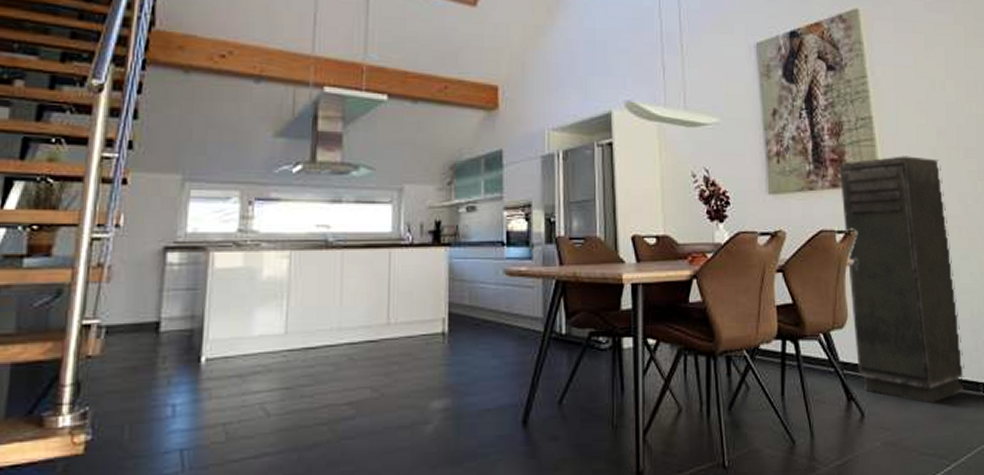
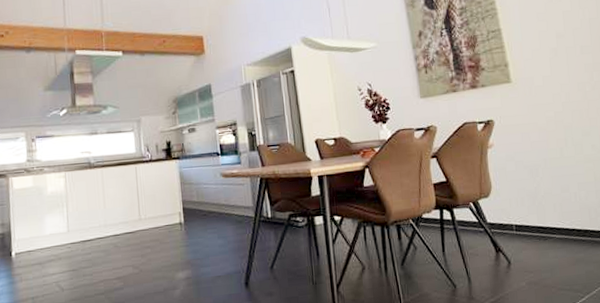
storage cabinet: present [839,156,965,404] -> none [476,57,592,251]

